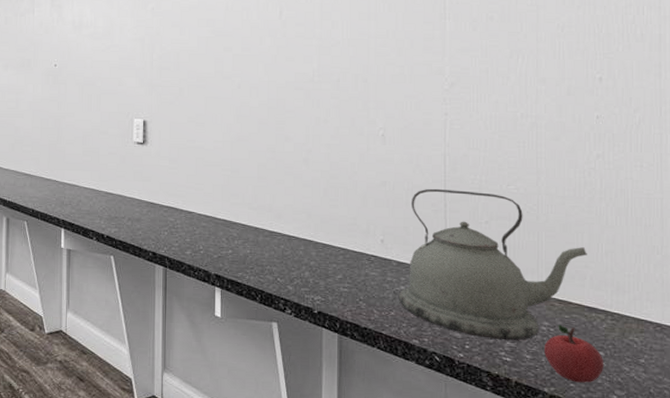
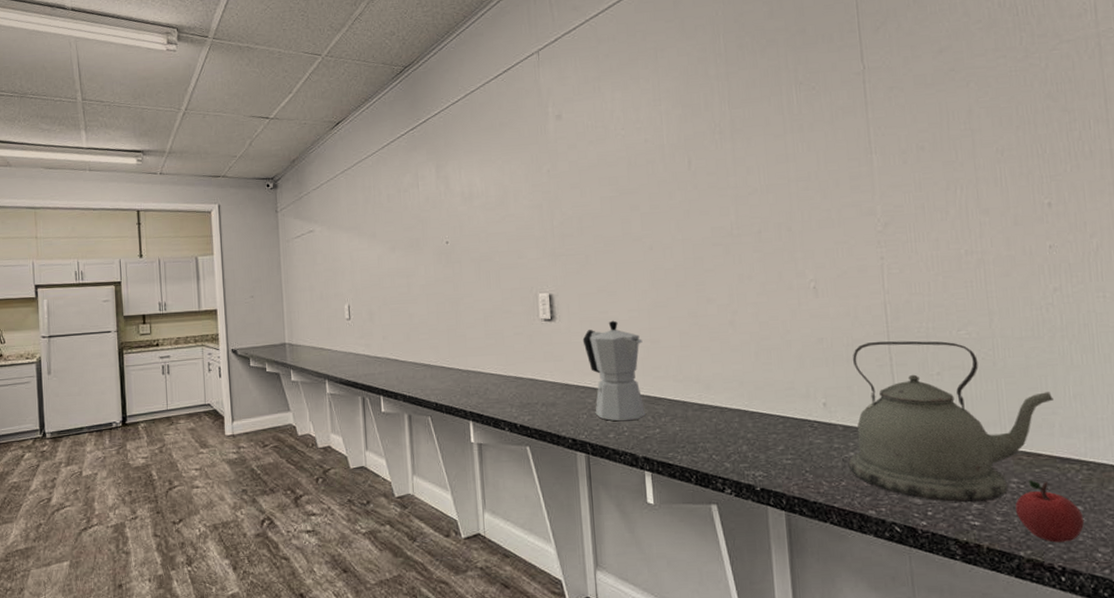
moka pot: none [170,149,224,241] -> present [582,320,646,422]

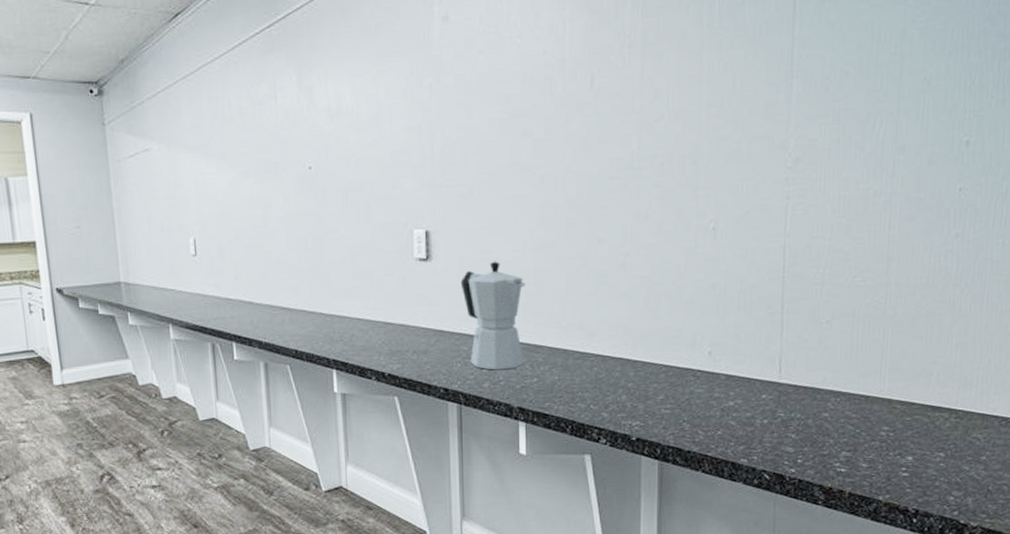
kettle: present [849,340,1054,503] -> none [727,287,936,451]
apple: present [1015,480,1085,543] -> none [882,428,944,487]

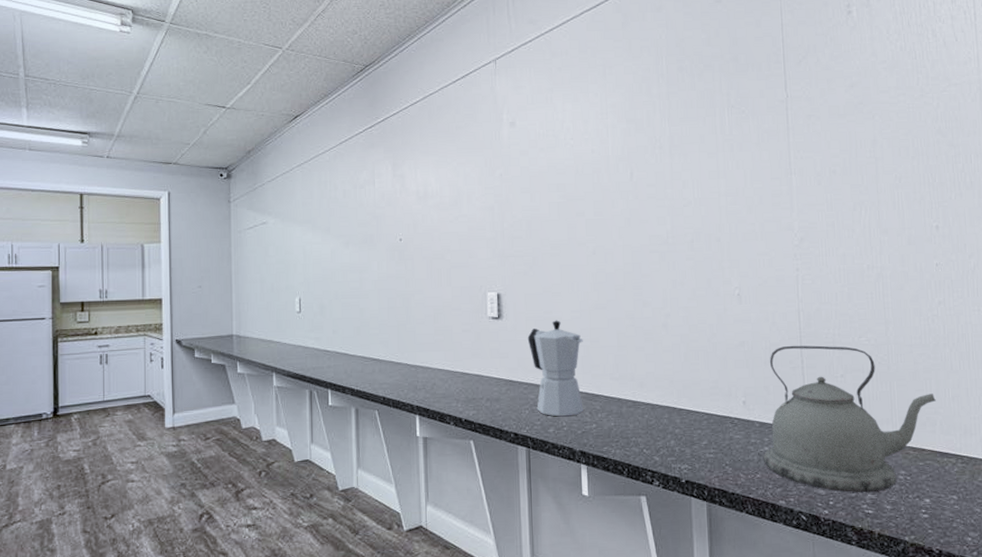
kettle: none [727,287,936,451] -> present [764,345,936,493]

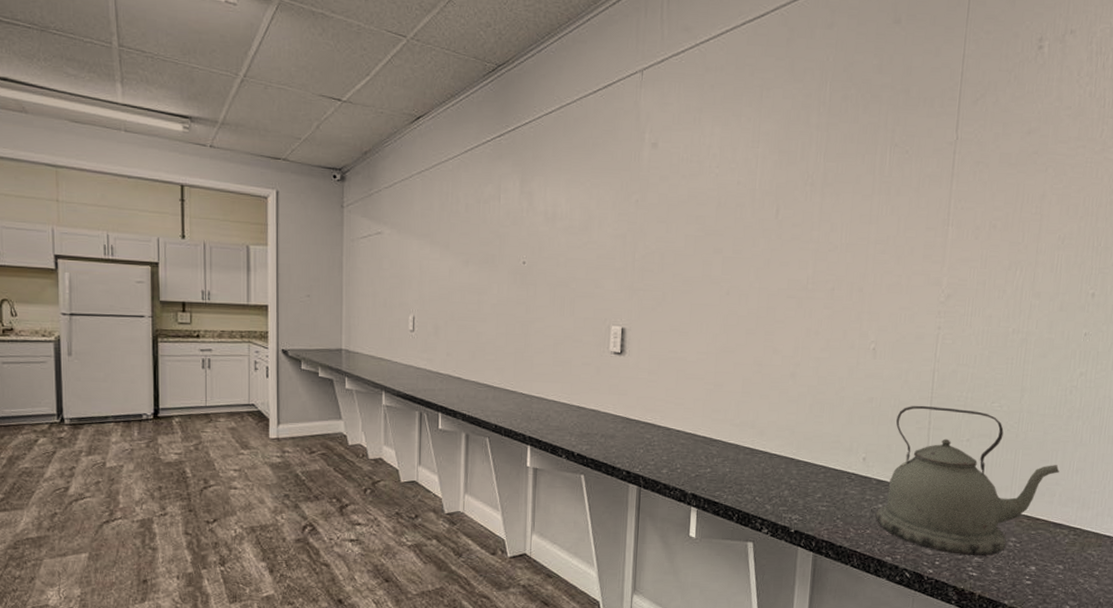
moka pot: present [527,320,584,417] -> none [649,360,707,459]

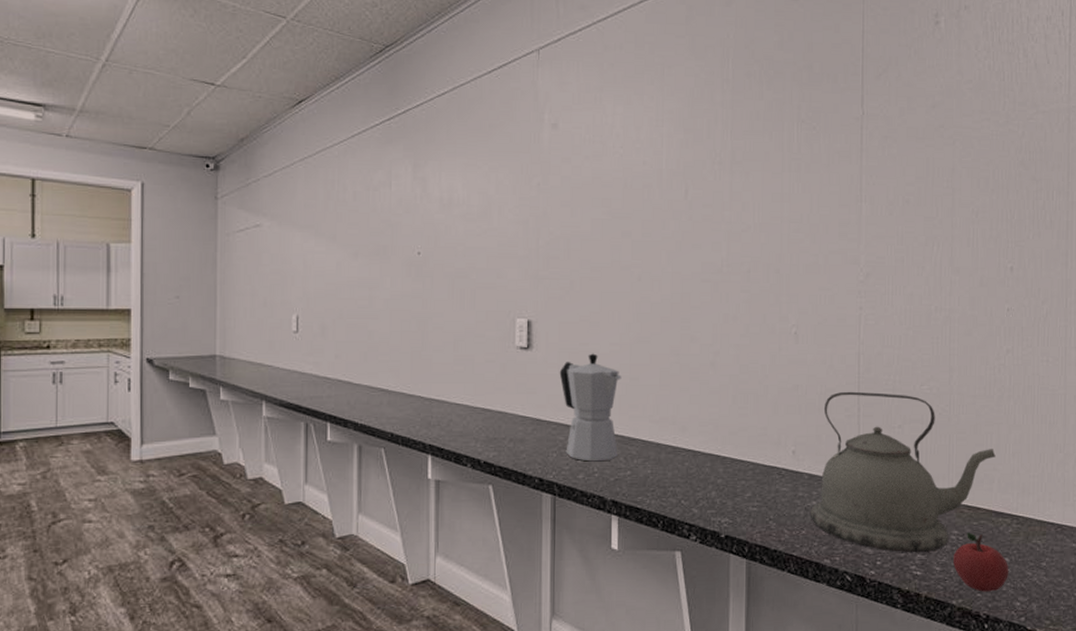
moka pot: none [649,360,707,459] -> present [559,353,622,462]
apple: none [1008,540,1062,595] -> present [953,532,1009,592]

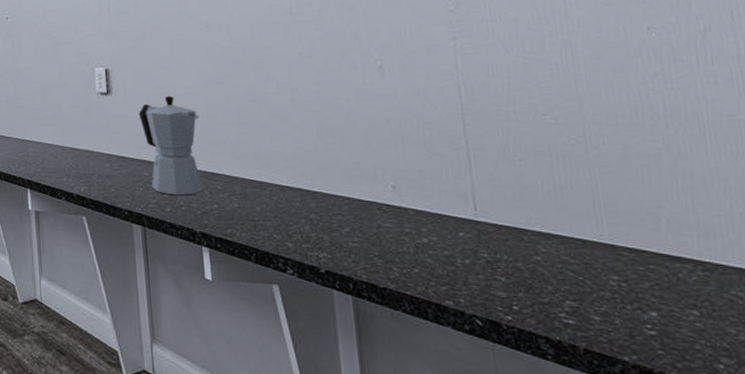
kettle: present [811,391,996,553] -> none [422,123,658,299]
apple: present [953,532,1009,592] -> none [616,278,702,349]

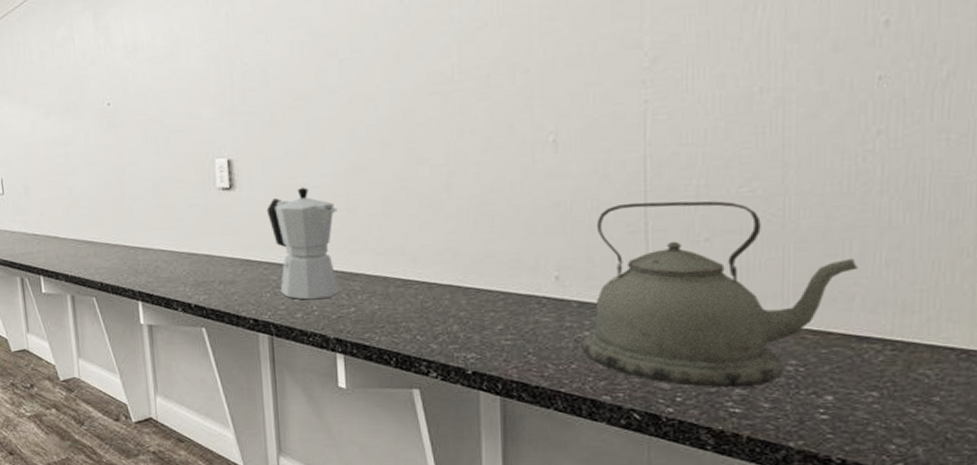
kettle: none [422,123,658,299] -> present [582,201,858,388]

